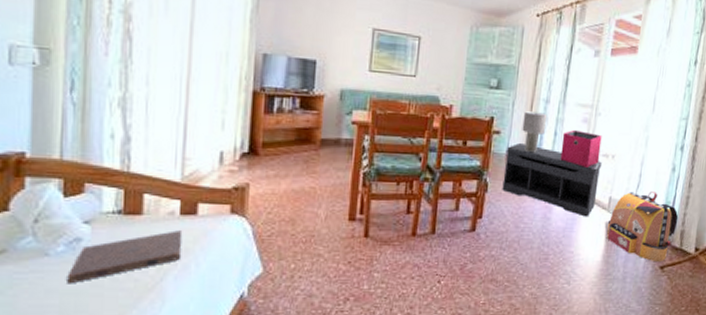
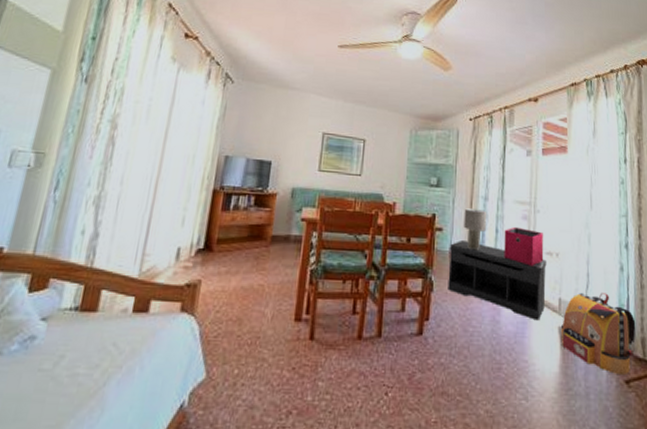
book: present [67,230,183,284] -> none [12,329,133,388]

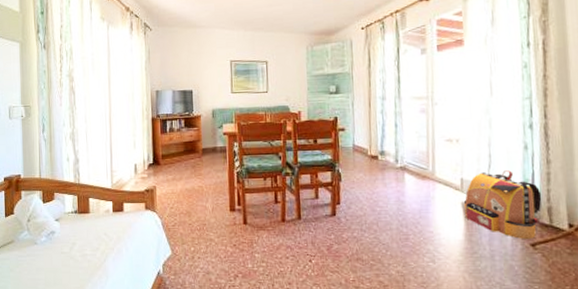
bench: present [448,239,547,321] -> none [353,136,447,198]
lamp: present [463,208,487,251] -> none [363,108,386,144]
storage bin: present [504,226,544,266] -> none [403,120,444,153]

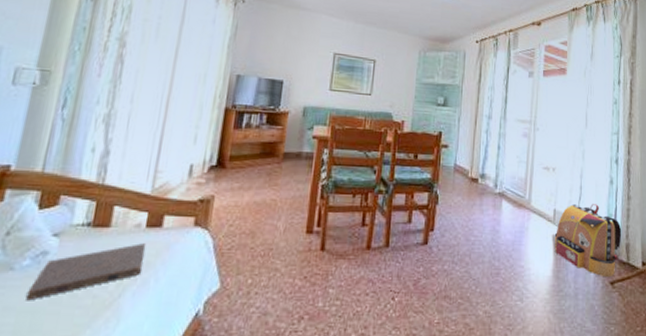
book: none [48,224,116,264] -> present [26,243,147,301]

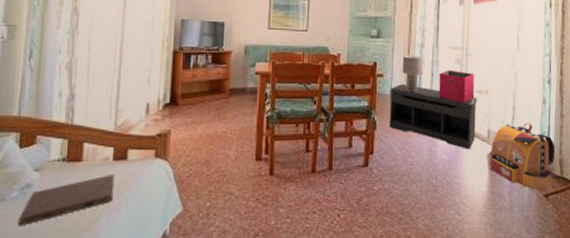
bench: none [452,155,544,230] -> present [389,83,477,149]
lamp: none [468,127,491,166] -> present [402,56,424,93]
storage bin: none [504,143,542,180] -> present [439,69,475,103]

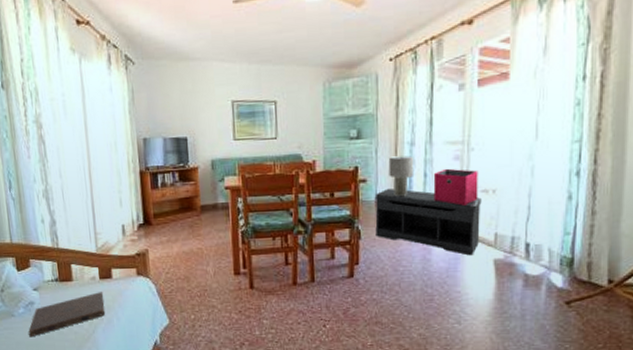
backpack: present [489,123,555,191] -> none [496,223,583,298]

